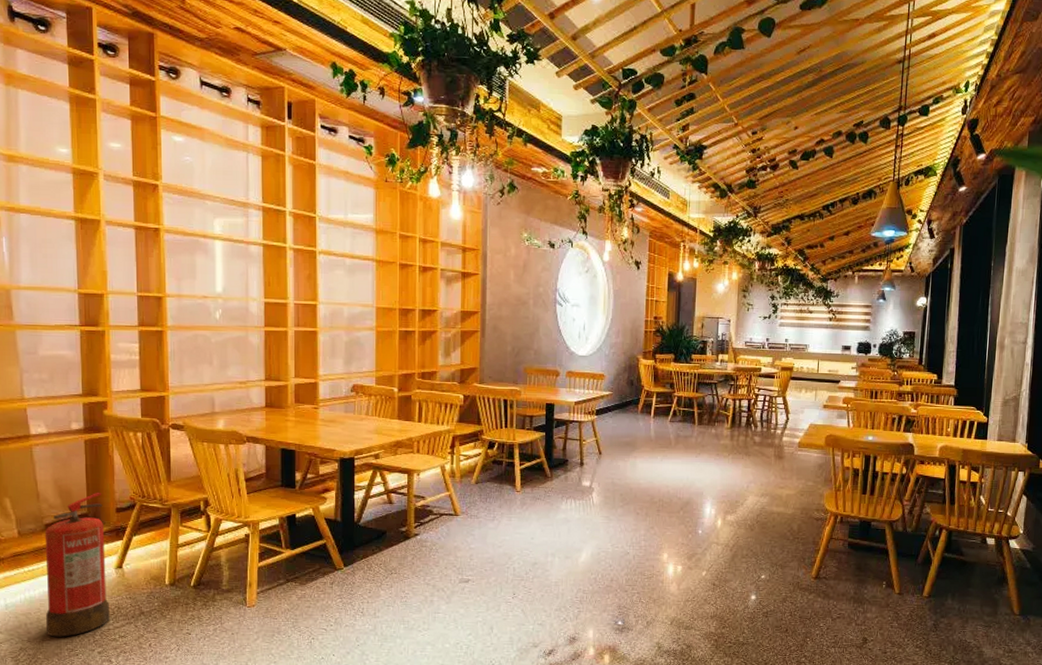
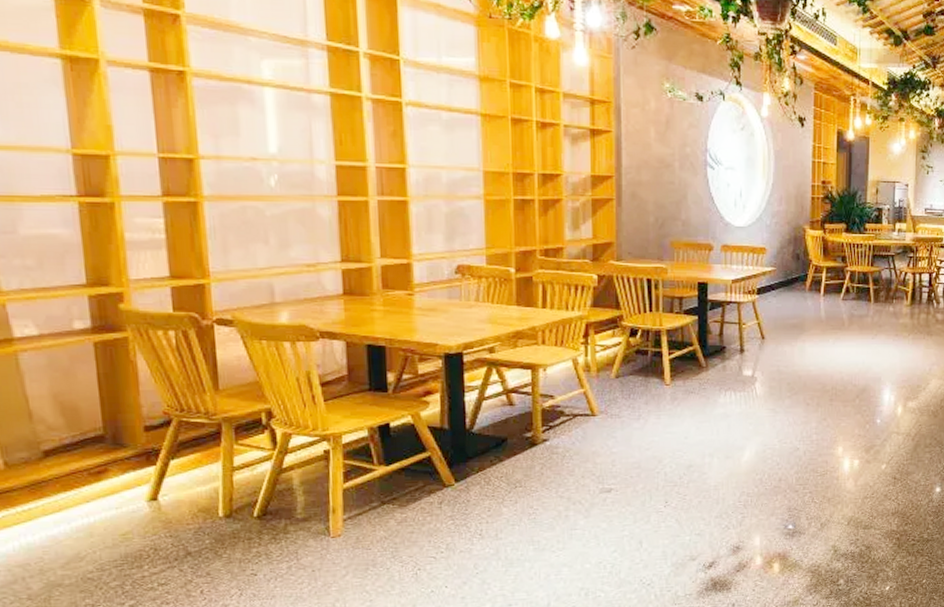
fire extinguisher: present [44,492,110,637] -> none [43,407,144,591]

